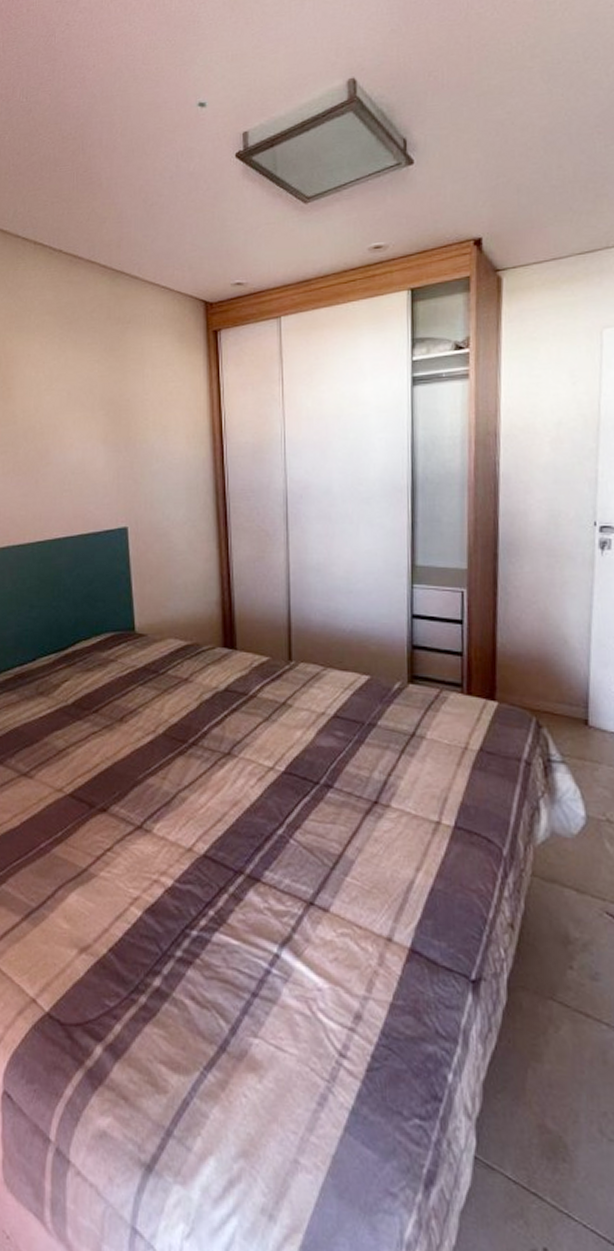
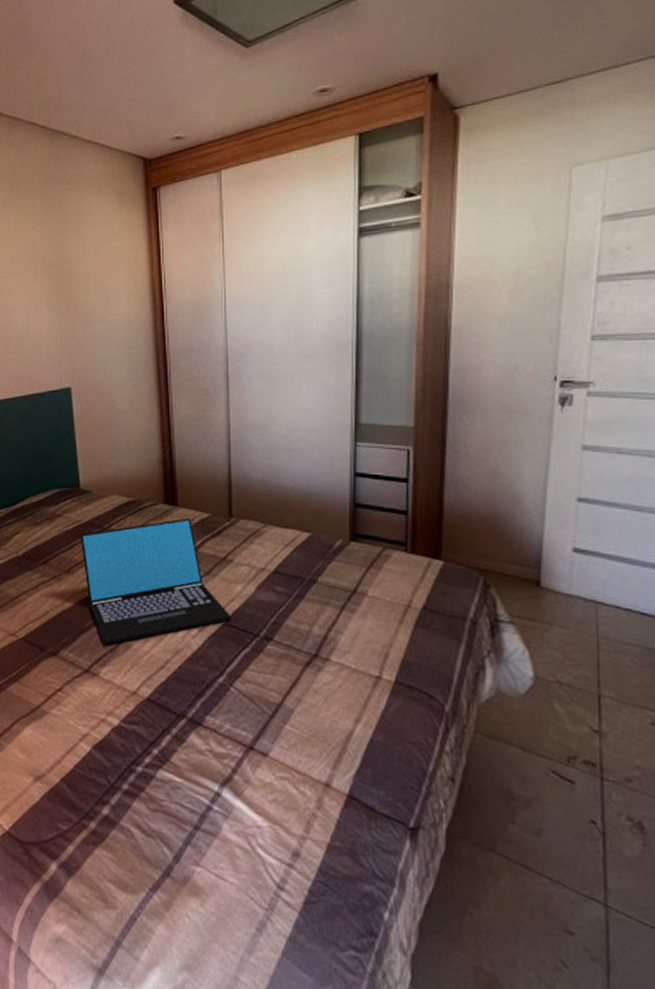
laptop: none [134,662,292,799] -> present [80,518,232,645]

